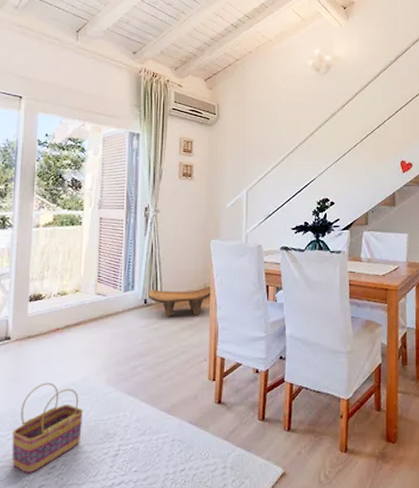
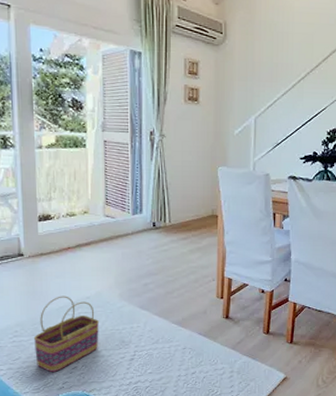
bench: present [148,287,213,317] -> none [156,212,220,240]

